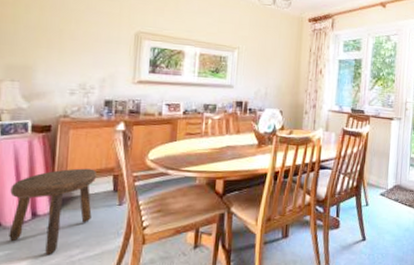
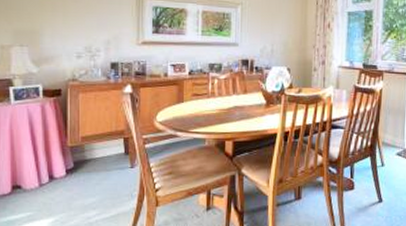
stool: present [9,168,97,255] -> none [27,131,108,217]

